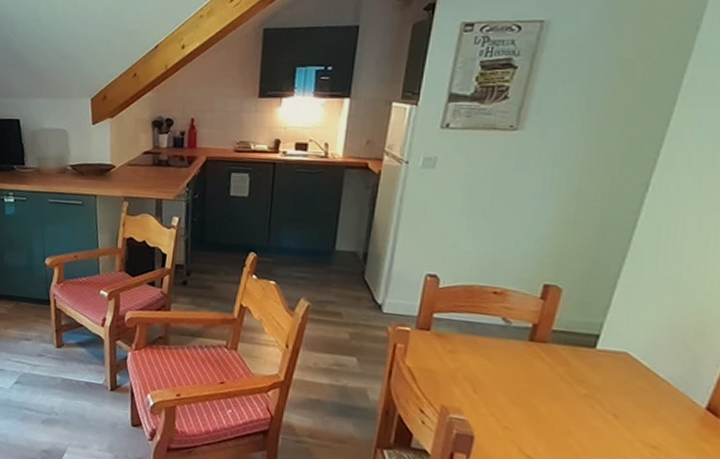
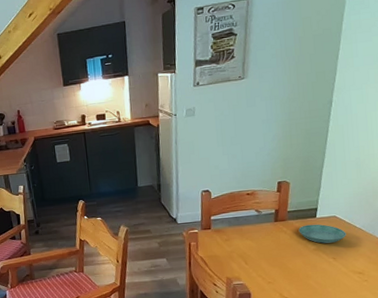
saucer: none [564,355,641,392] -> present [298,224,346,244]

